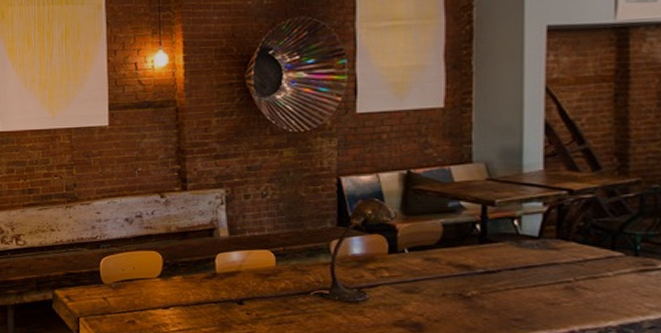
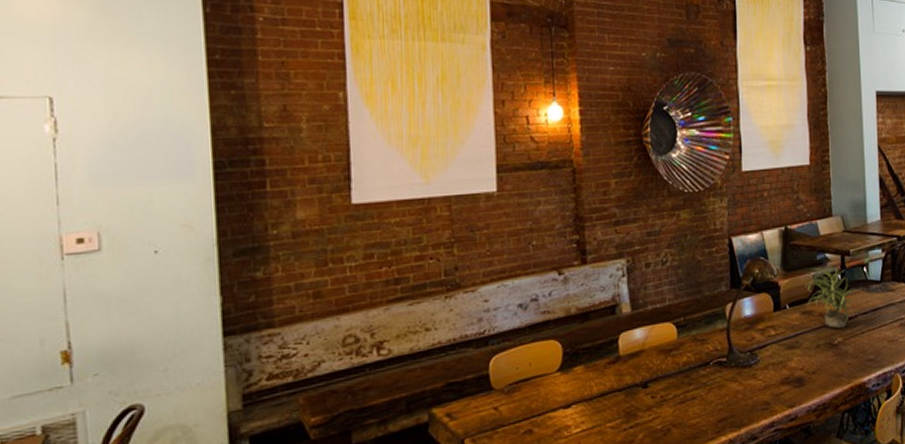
potted plant: none [430,215,507,281] -> present [805,268,860,329]

